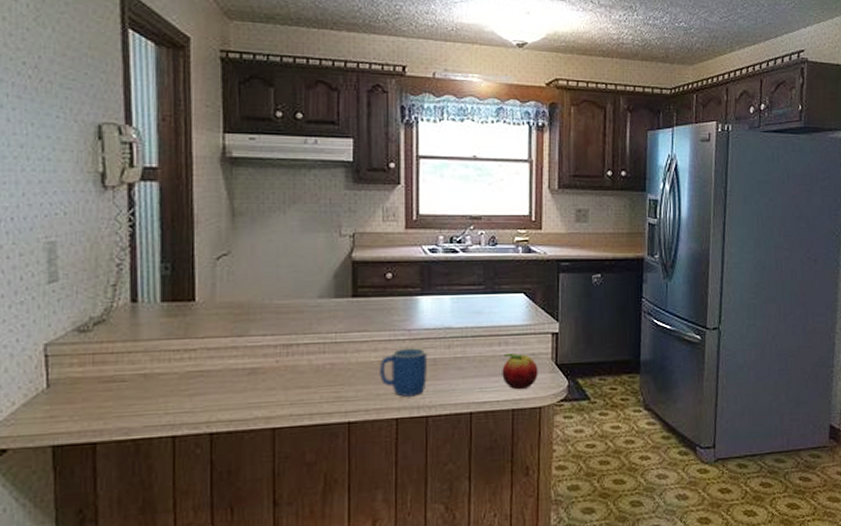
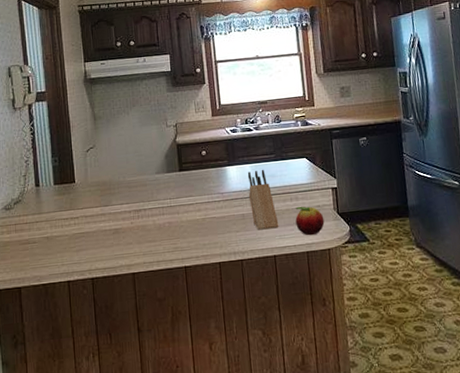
mug: present [380,347,427,397] -> none [203,206,239,246]
knife block: none [444,303,480,380] -> present [247,169,279,230]

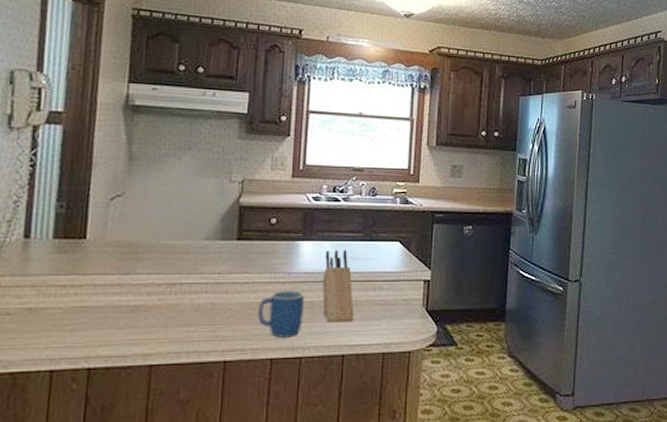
mug: none [203,206,239,246] -> present [258,290,304,338]
fruit: present [295,206,325,236] -> none [375,298,409,334]

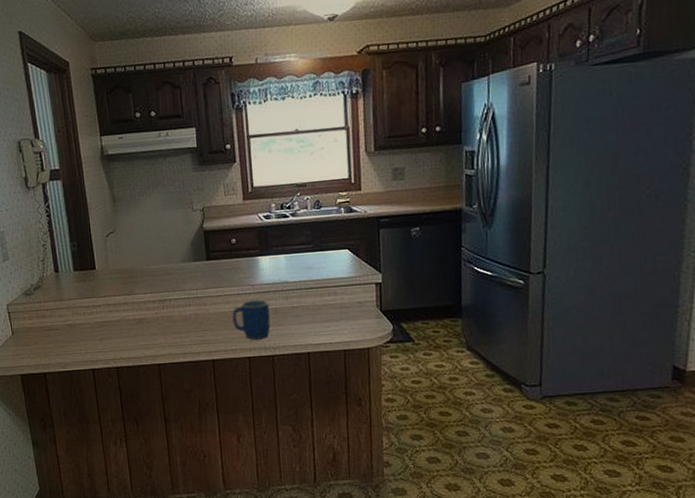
knife block: present [322,249,355,323] -> none [281,260,315,326]

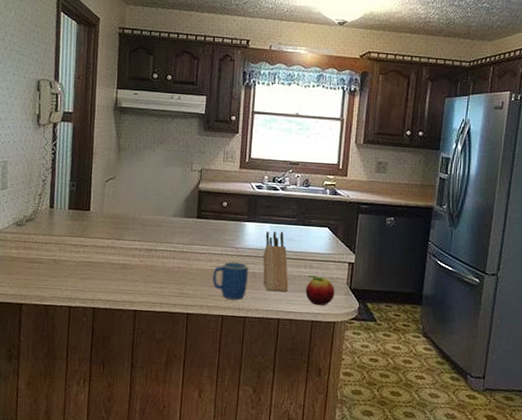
knife block: none [281,260,315,326] -> present [262,231,289,293]
fruit: none [333,301,365,334] -> present [305,274,335,306]

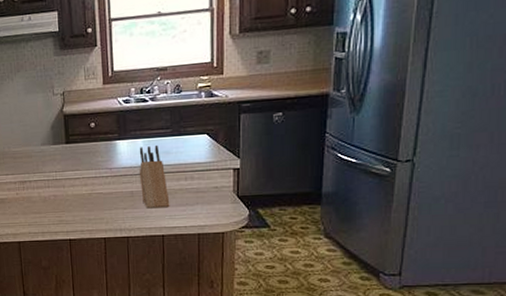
mug: present [212,261,249,300] -> none [89,183,127,221]
fruit: present [305,274,335,306] -> none [188,186,221,218]

